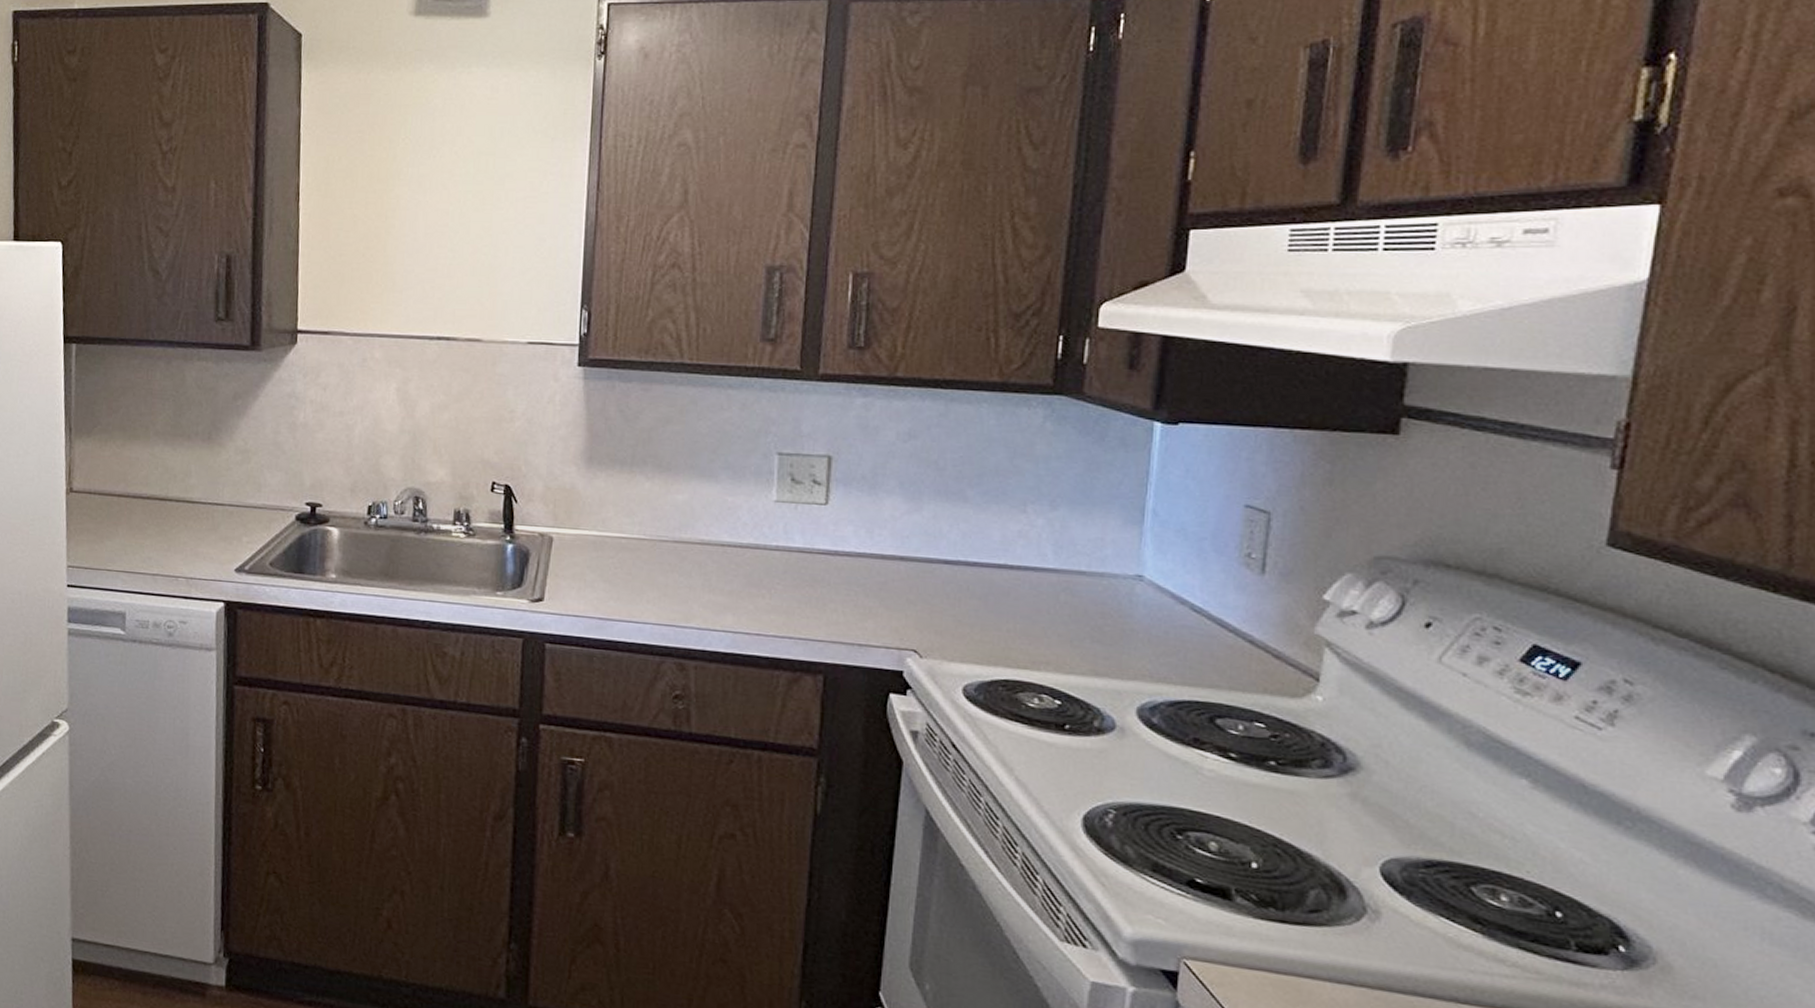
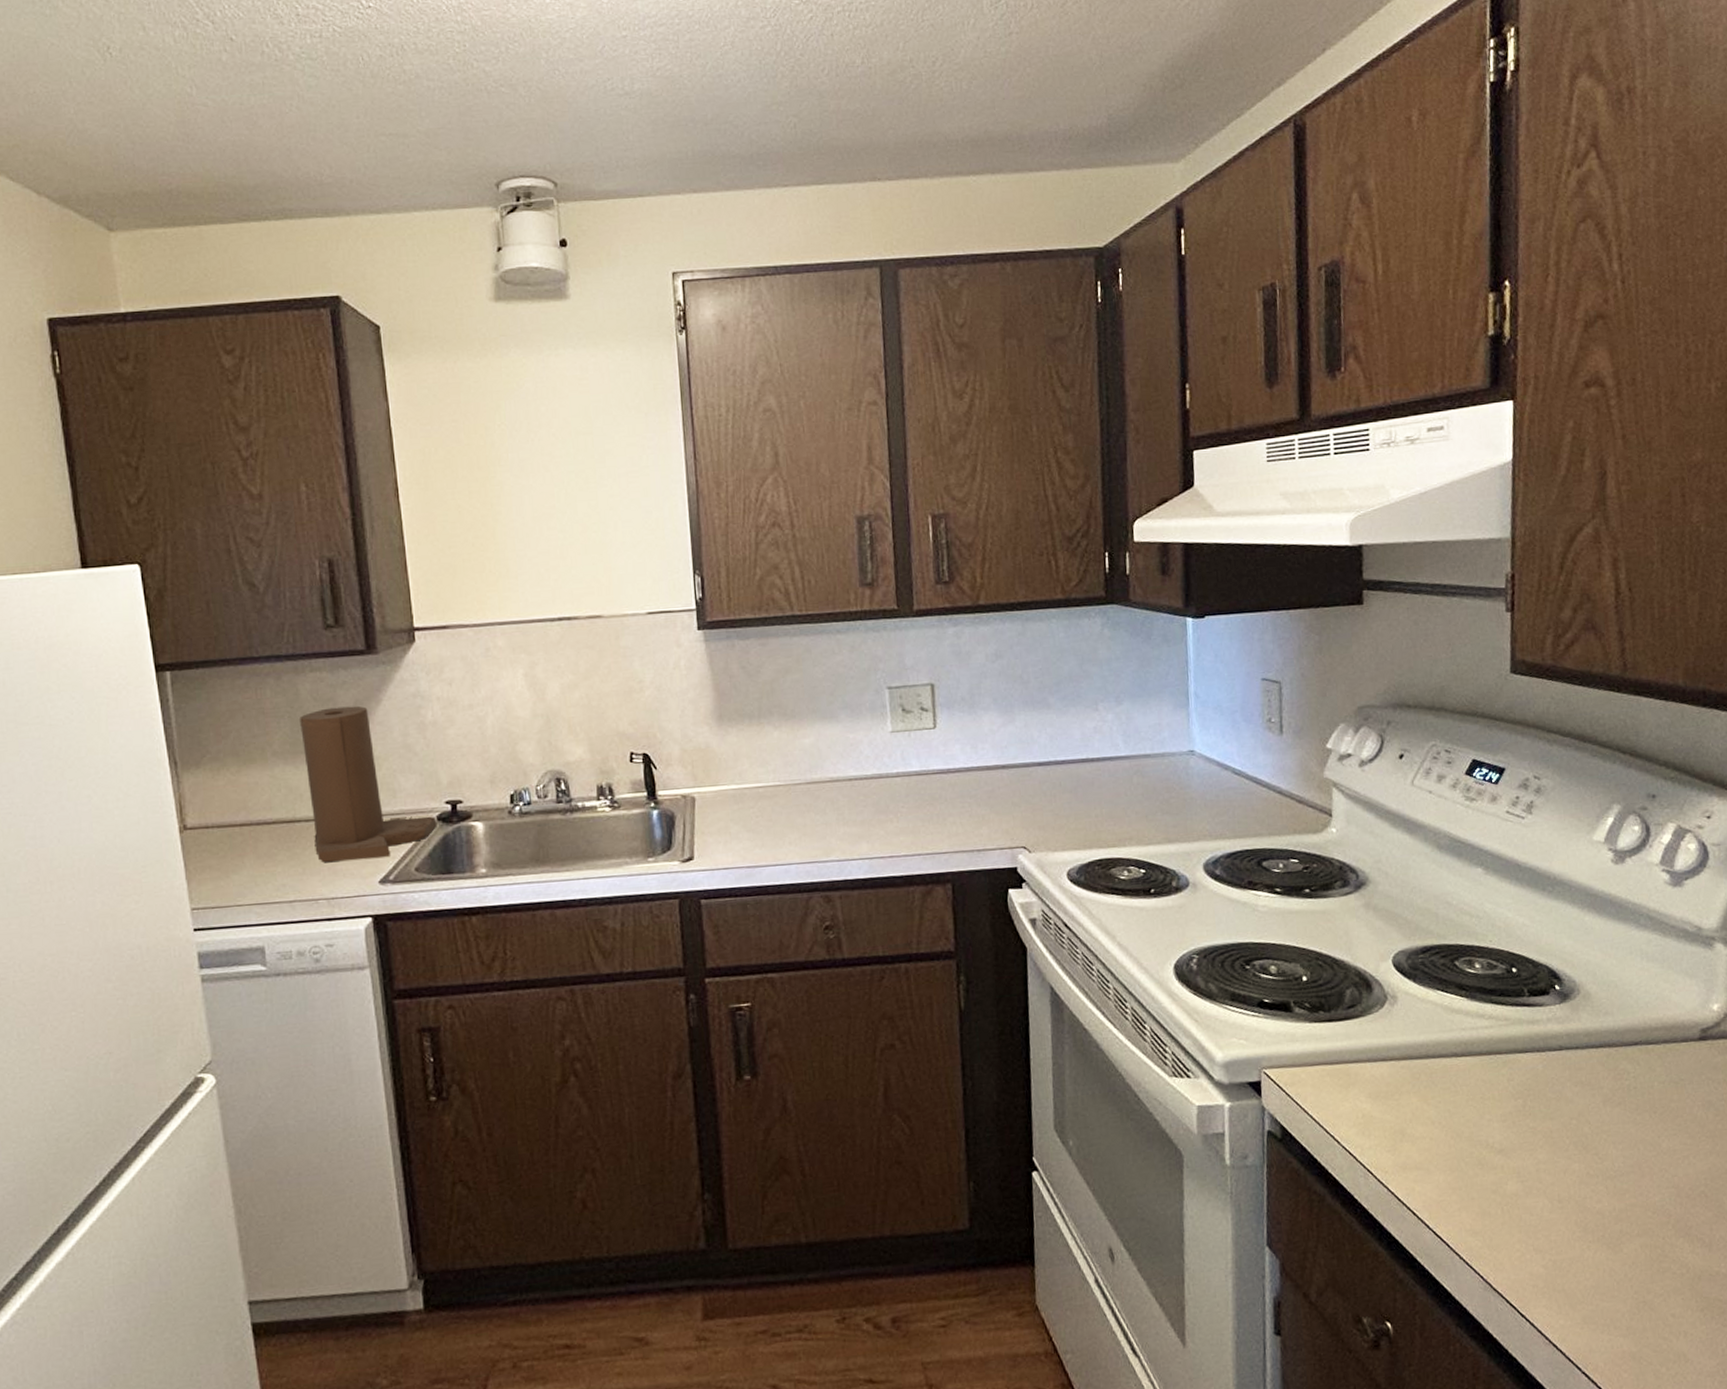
paper towel: none [181,397,296,548] -> present [300,705,437,862]

